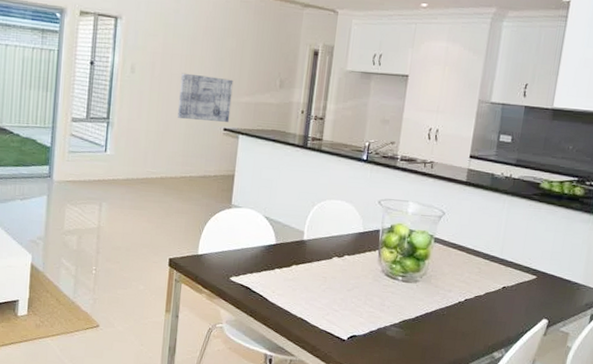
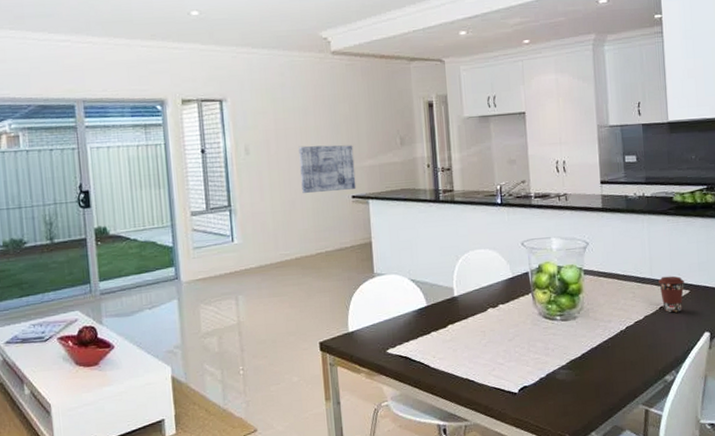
coffee cup: none [506,258,534,295] -> present [658,276,685,313]

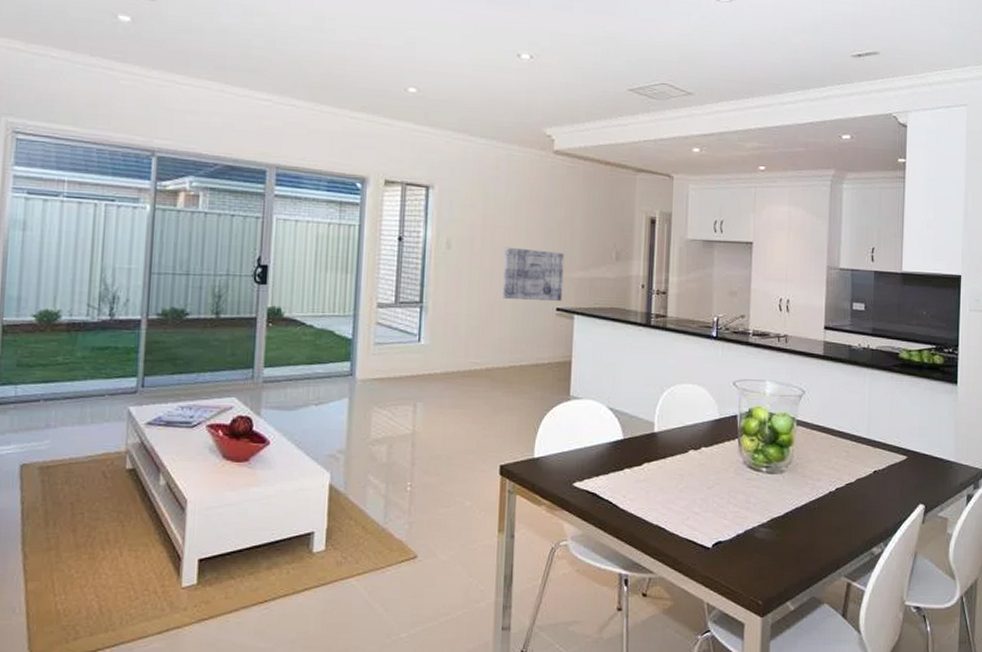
coffee cup: present [658,276,685,313] -> none [875,438,904,479]

